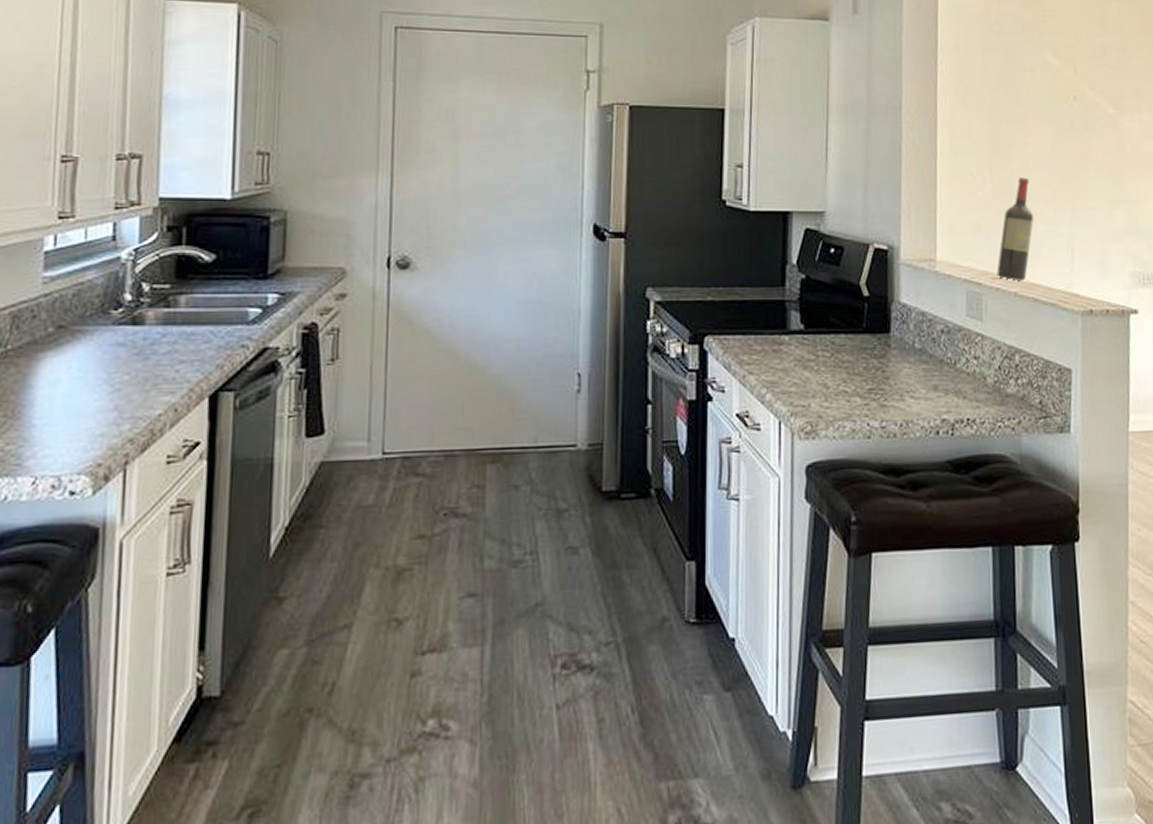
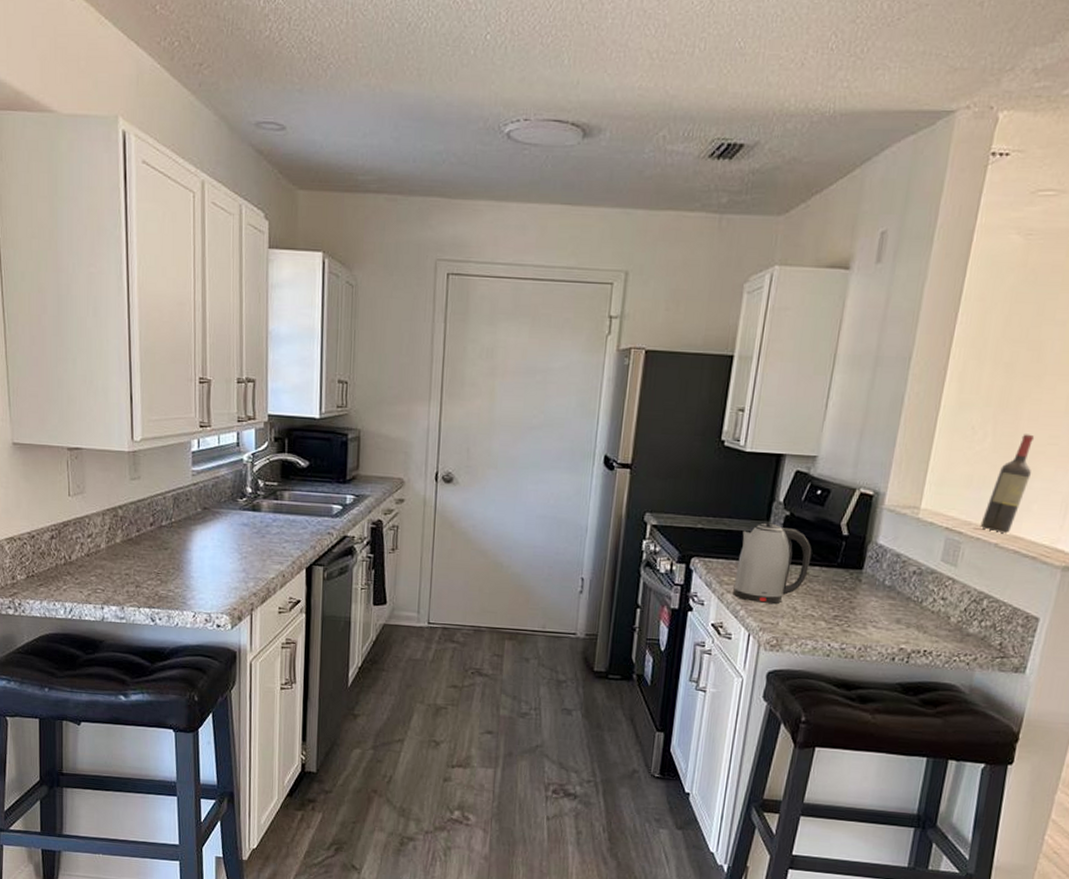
kettle: none [755,288,835,384] -> present [733,522,812,604]

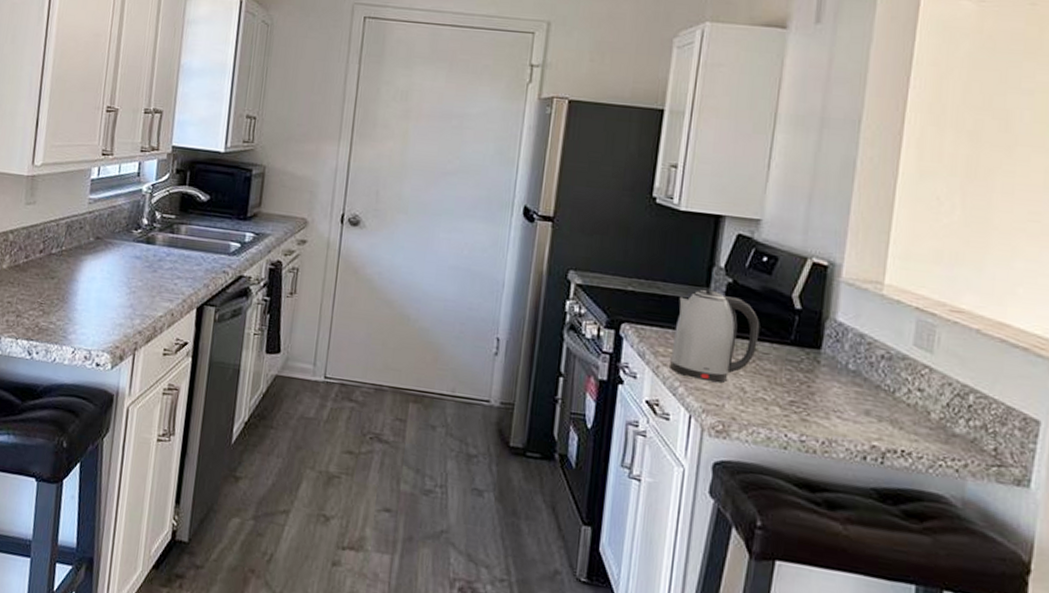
wine bottle: present [980,434,1035,534] -> none [957,208,1013,319]

